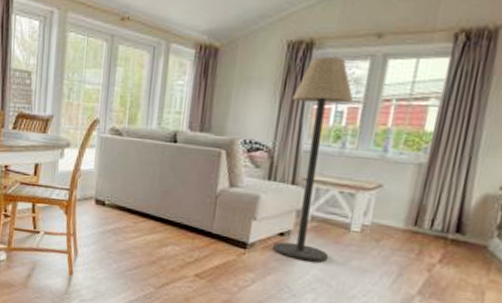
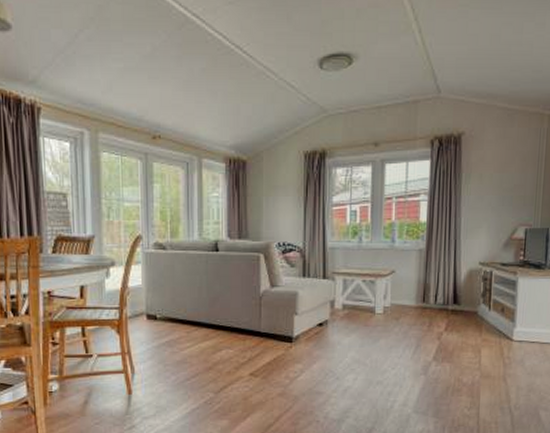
floor lamp: present [272,56,353,262] -> none [314,164,363,346]

